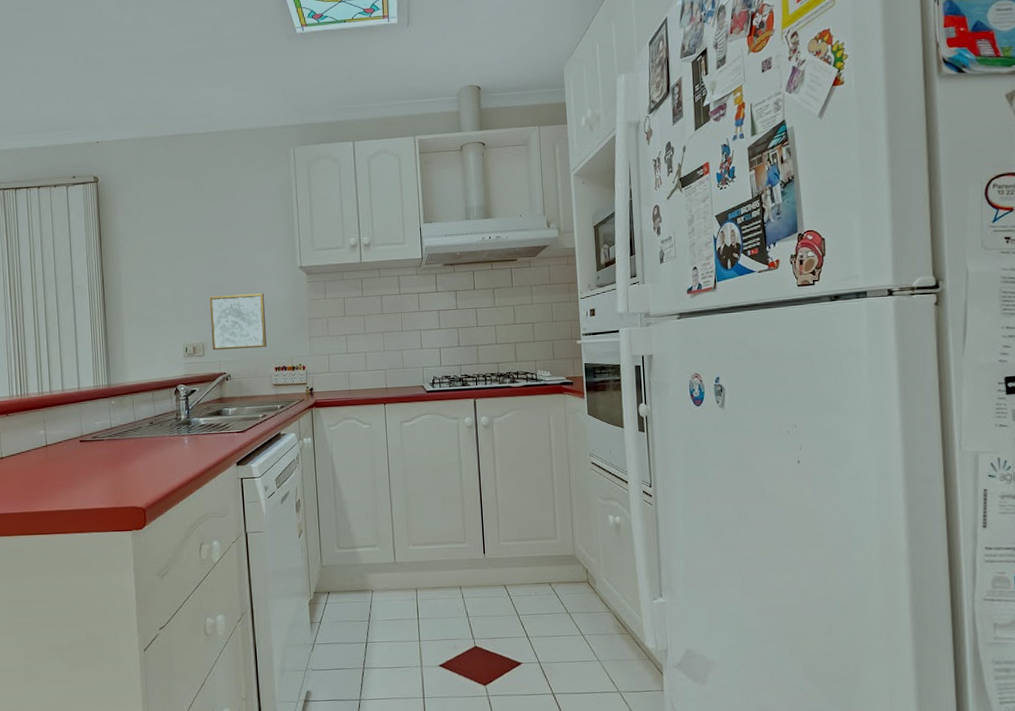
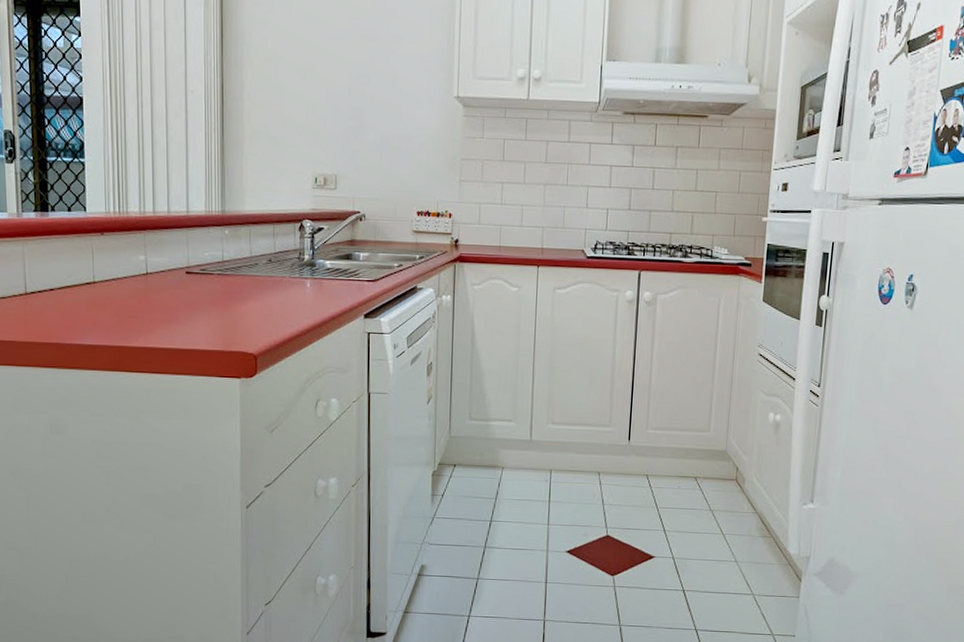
wall art: present [209,293,267,351] -> none [346,120,412,188]

